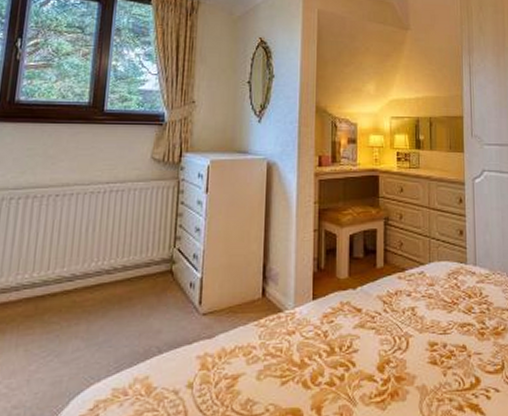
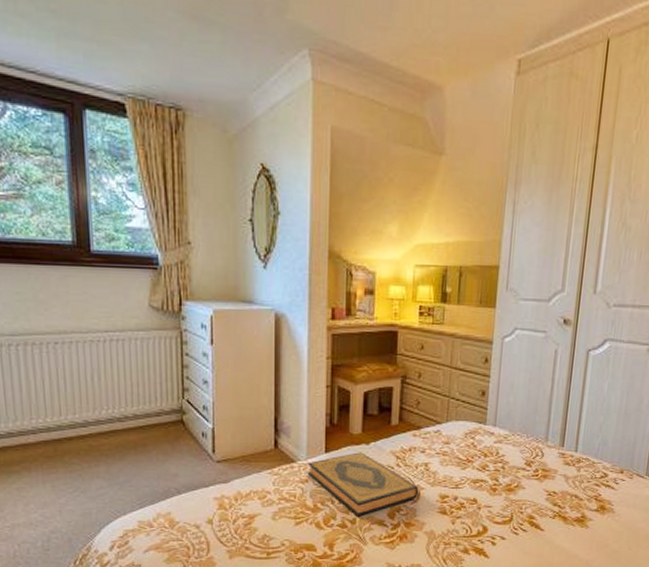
hardback book: none [294,298,408,372] -> present [307,452,419,517]

